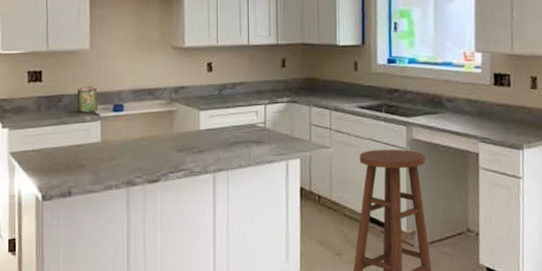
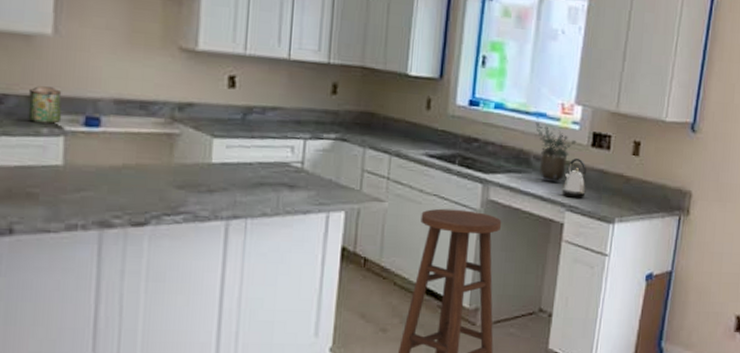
potted plant: none [443,65,481,119] -> present [535,116,577,182]
kettle: none [473,96,495,131] -> present [562,158,586,198]

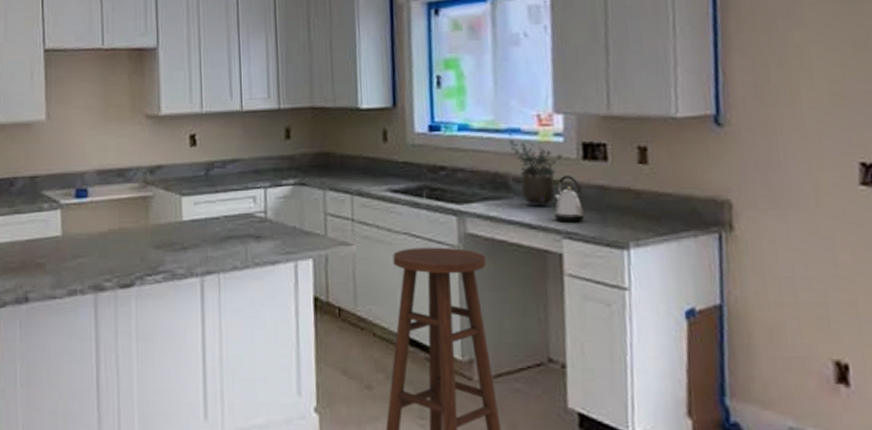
canister: present [28,86,62,124] -> none [32,166,58,199]

